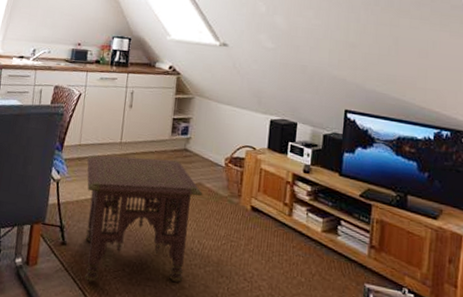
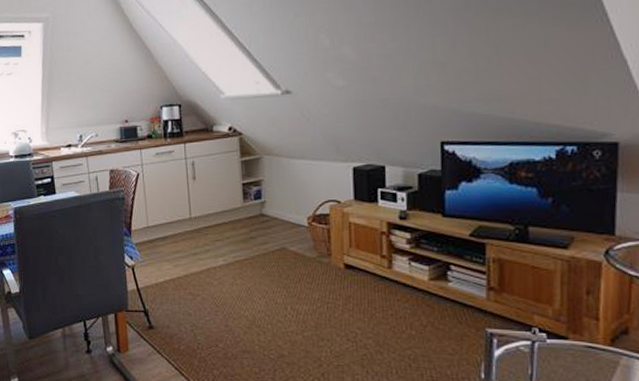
side table: present [85,155,203,283] -> none [158,227,289,362]

